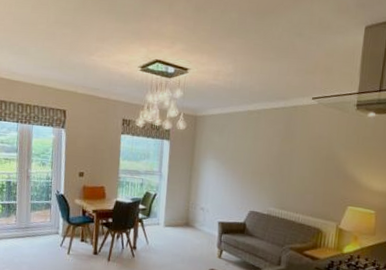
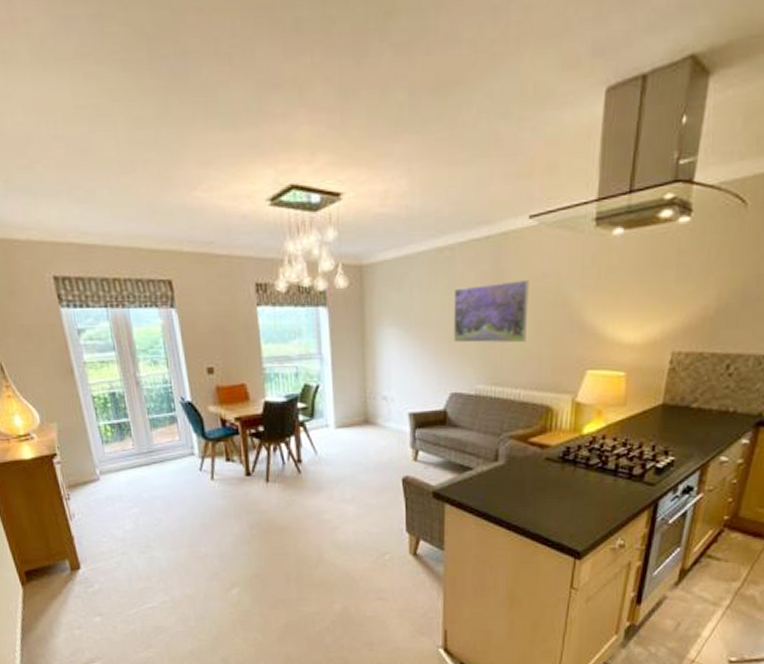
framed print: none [254,138,310,181] -> present [453,280,529,343]

